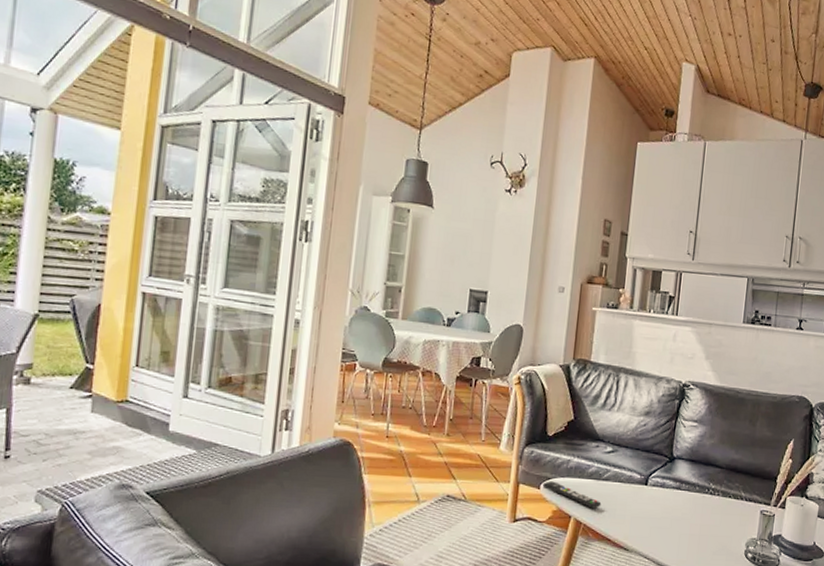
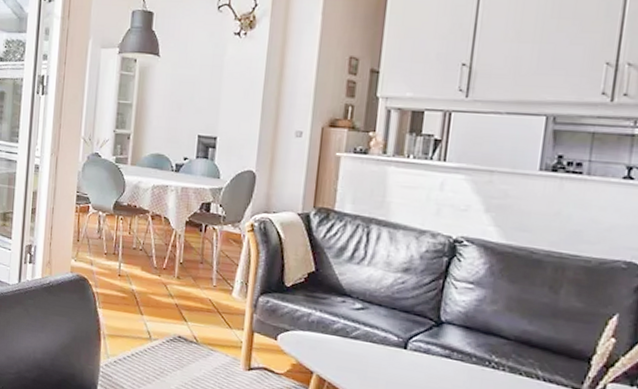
remote control: present [542,481,602,509] -> none [280,332,349,368]

